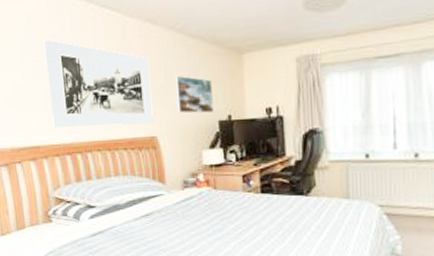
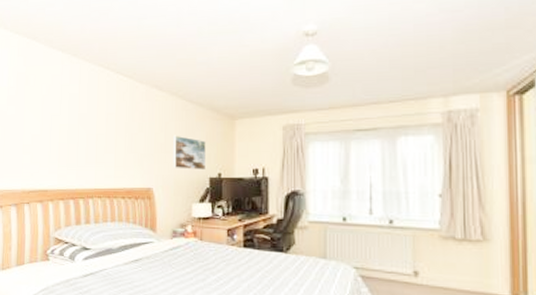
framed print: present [44,39,154,128] -> none [62,98,152,176]

